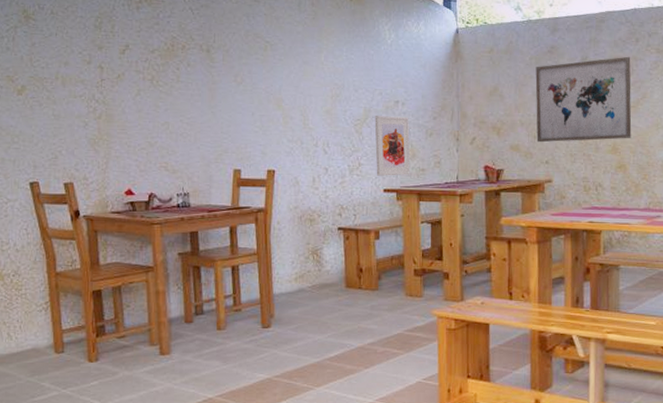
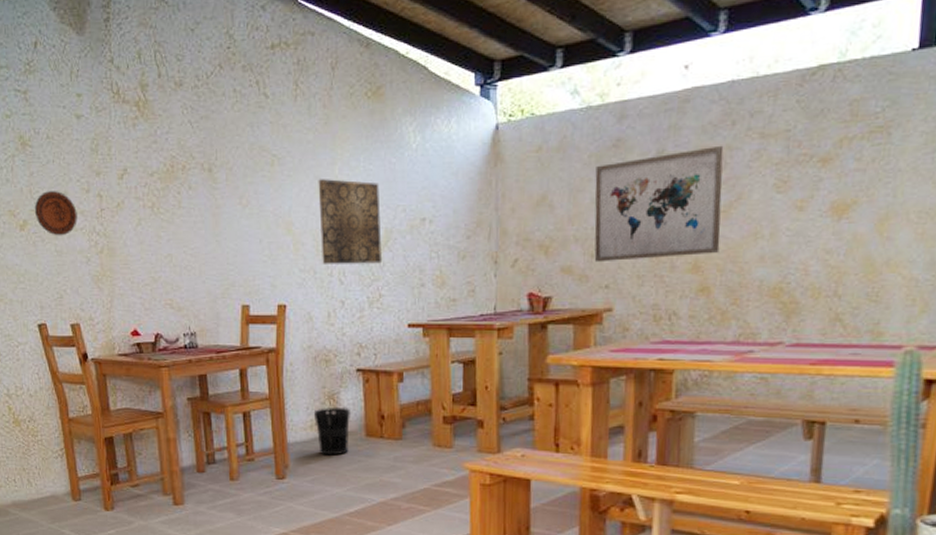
decorative plate: none [33,60,77,102] -> present [34,191,77,236]
wastebasket: none [298,262,332,305] -> present [313,408,350,456]
wall art: none [306,64,361,137] -> present [318,179,382,264]
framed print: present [374,115,411,176] -> none [397,236,440,309]

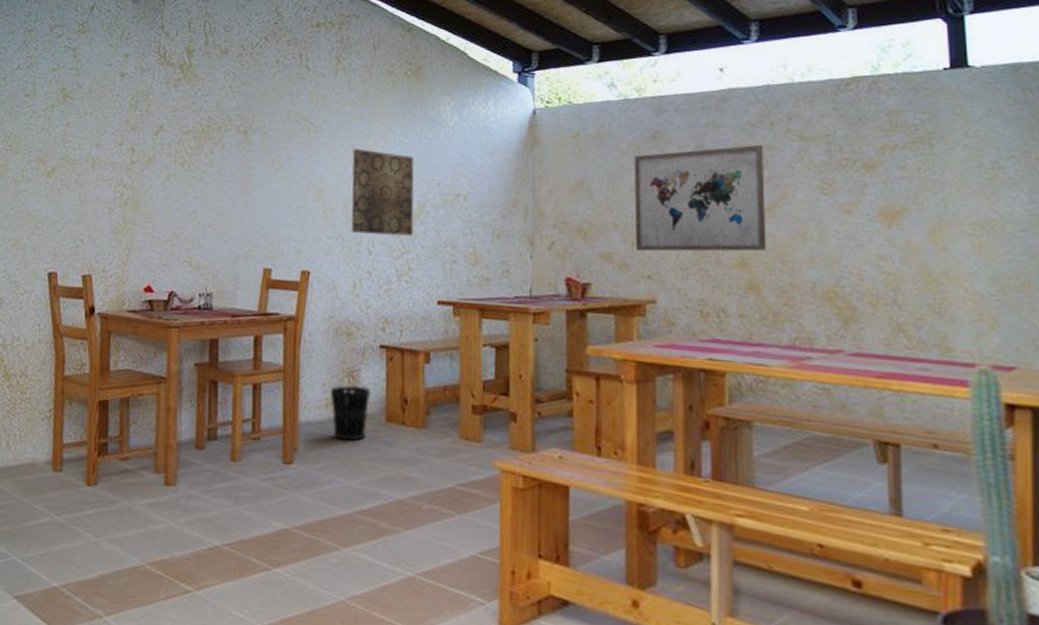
decorative plate: present [34,191,77,236] -> none [64,141,107,186]

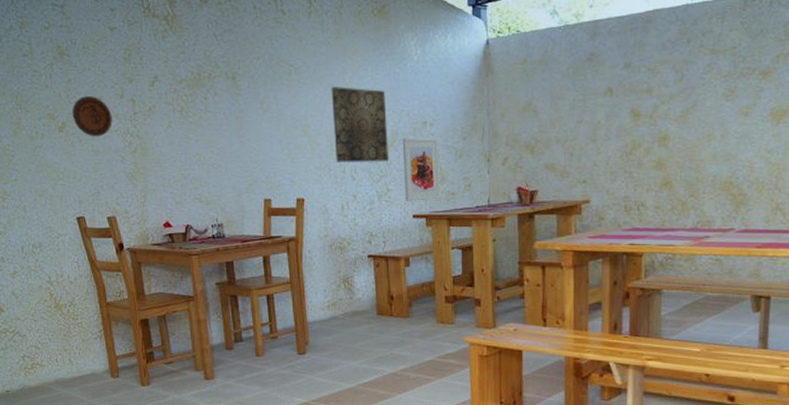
decorative plate: none [64,141,107,186] -> present [72,96,112,137]
wastebasket: present [329,385,370,441] -> none [330,290,363,332]
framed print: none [429,210,472,285] -> present [402,137,440,201]
wall art: present [634,144,767,252] -> none [572,60,681,161]

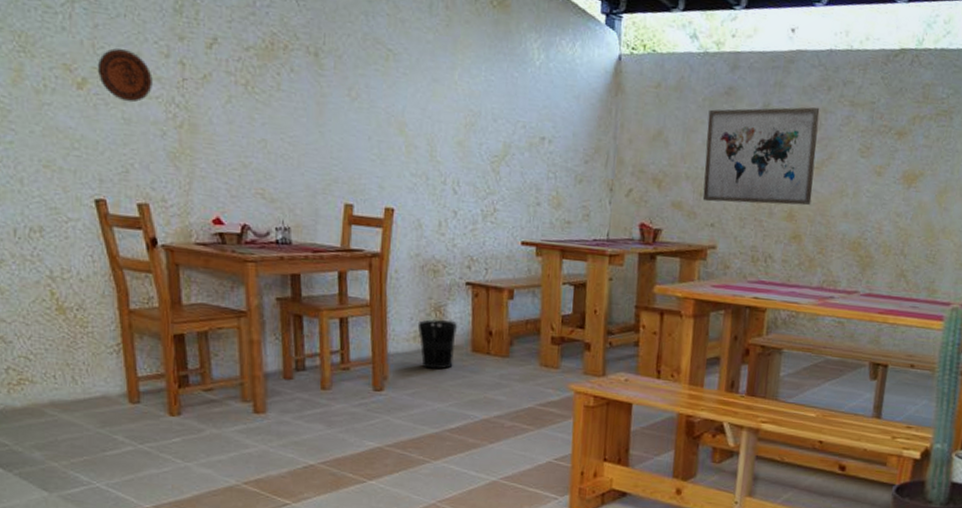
wastebasket: none [330,290,363,332] -> present [417,319,457,370]
wall art: present [331,87,388,162] -> none [435,82,500,178]
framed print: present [402,137,440,201] -> none [514,152,556,228]
wall art: none [572,60,681,161] -> present [702,107,820,206]

